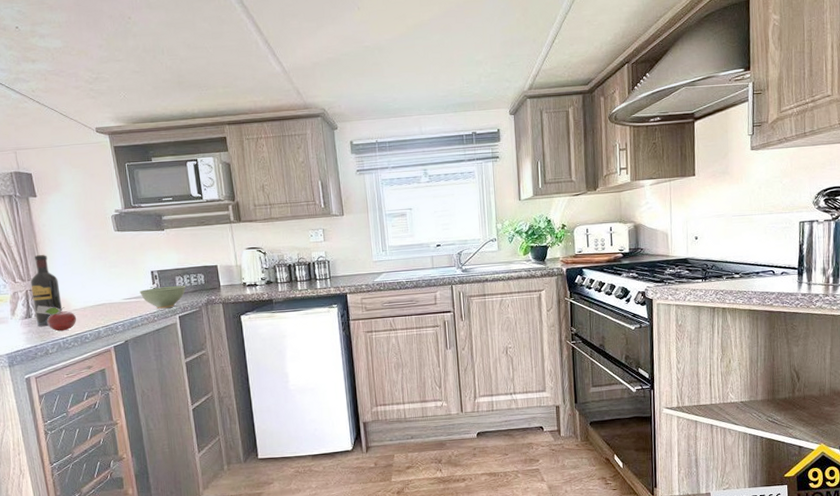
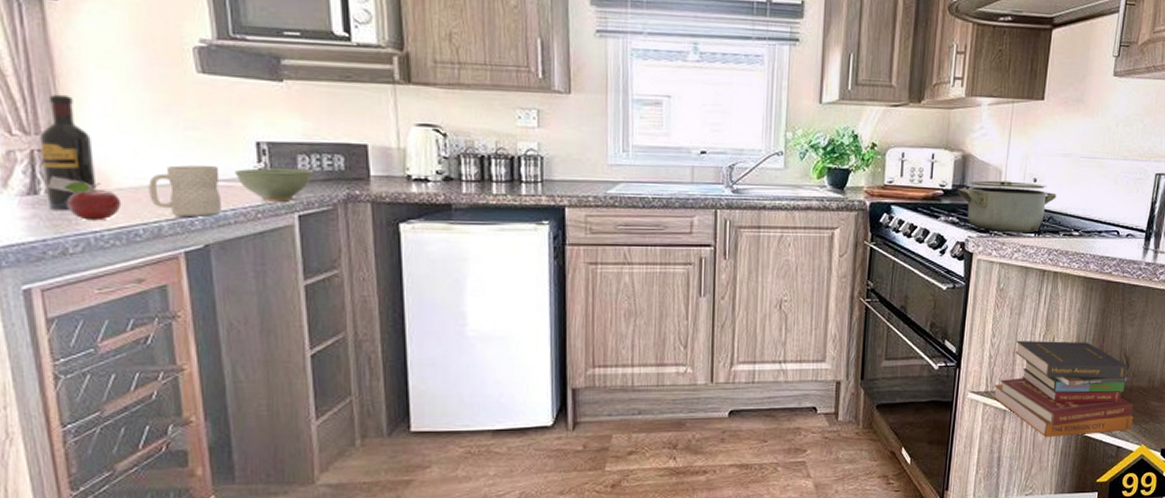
mug: none [91,289,134,324] -> present [148,165,223,217]
saucepan: none [634,240,716,281] -> present [958,180,1057,234]
books: none [684,362,810,442] -> present [993,340,1133,438]

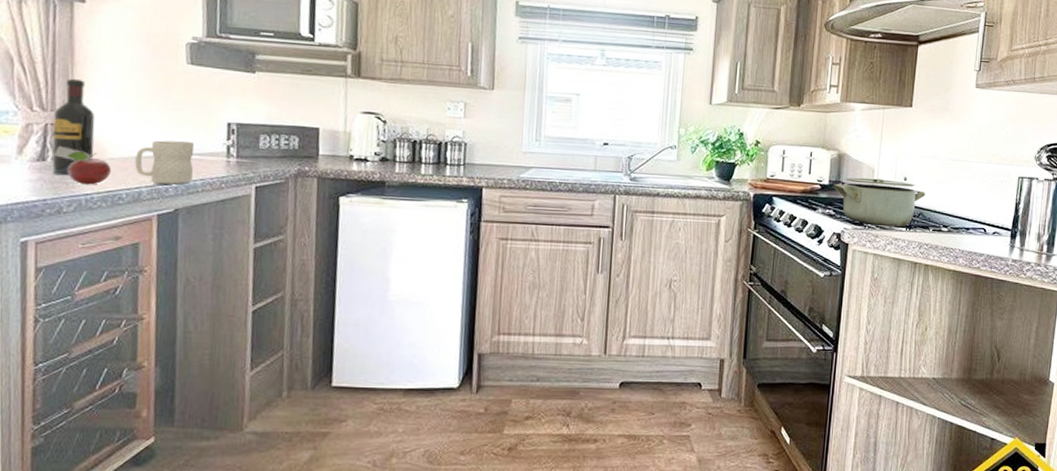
bowl: present [235,168,314,202] -> none [207,145,273,174]
books: present [993,340,1133,438] -> none [869,328,1006,426]

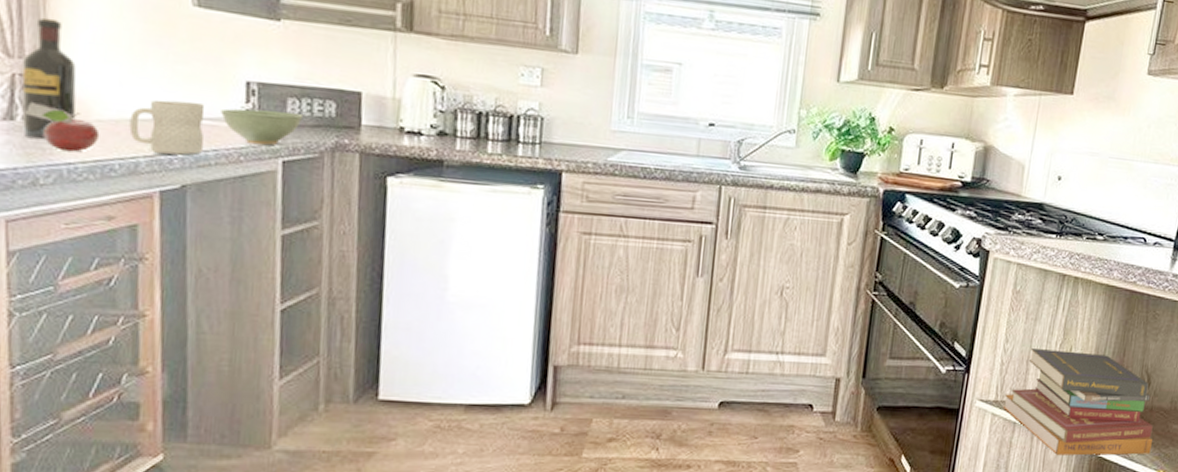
bowl: none [207,145,273,174] -> present [221,108,304,146]
saucepan: present [834,177,926,228] -> none [977,174,1082,234]
books: none [869,328,1006,426] -> present [1002,347,1153,456]

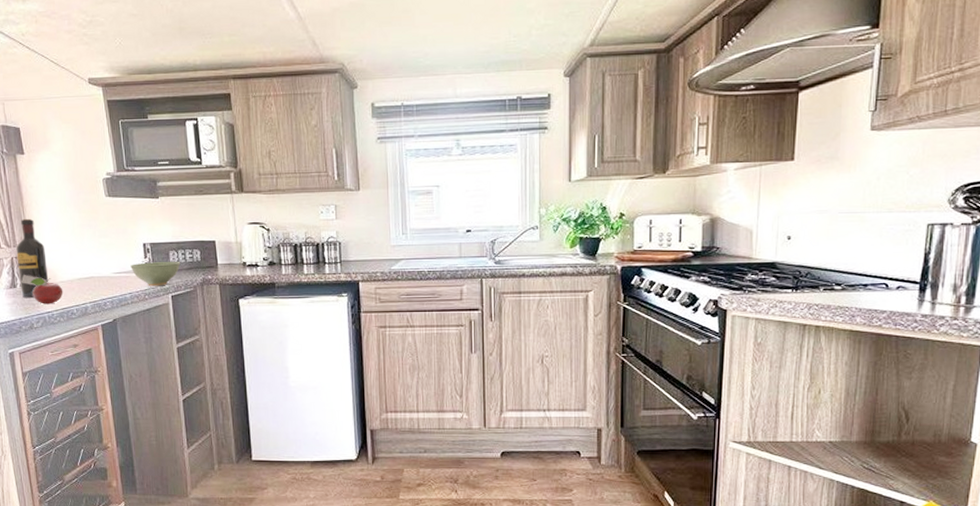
mug: present [129,100,205,156] -> none [79,263,124,299]
books: present [1002,347,1153,456] -> none [756,392,917,489]

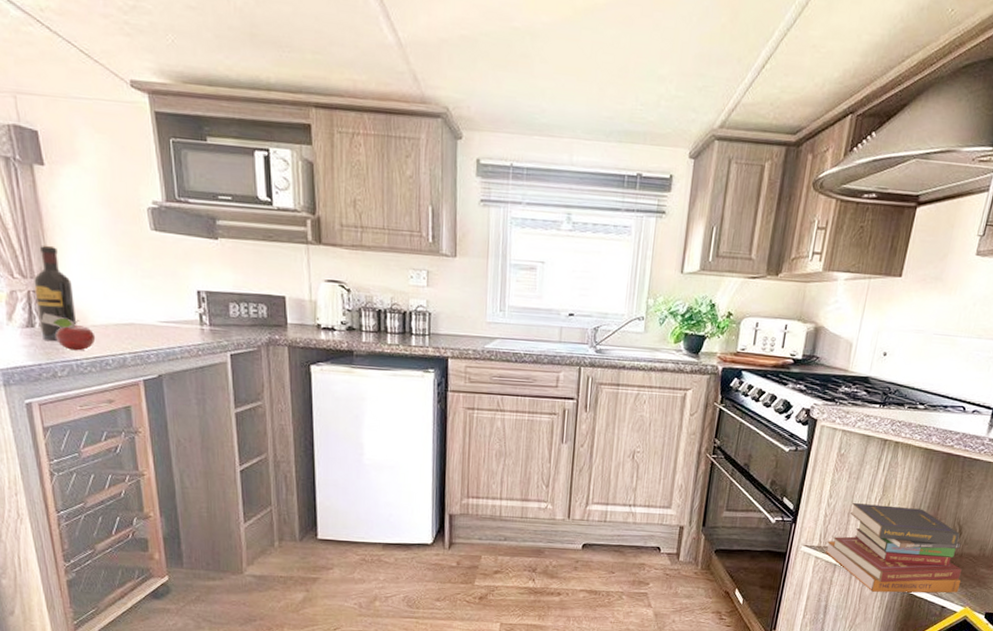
bowl: present [130,262,181,287] -> none [181,313,243,342]
books: none [756,392,917,489] -> present [825,502,962,593]

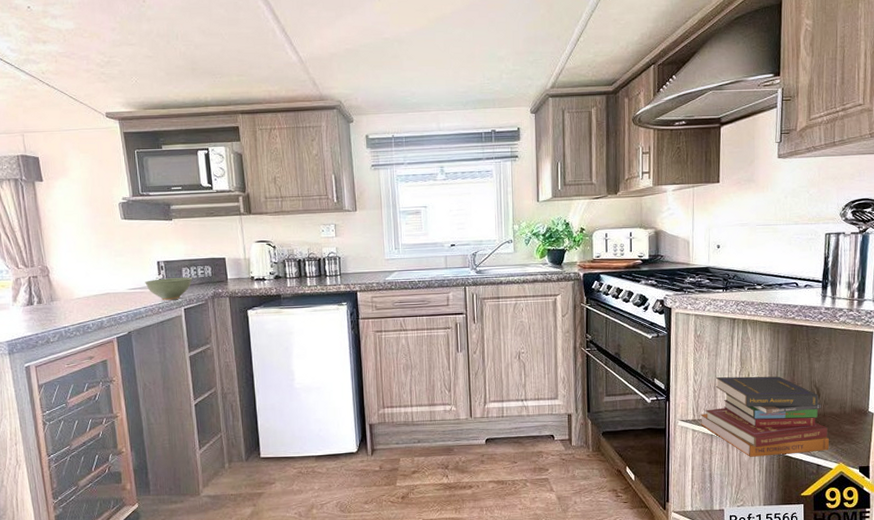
wine bottle: present [34,245,77,342] -> none [33,240,66,315]
fruit: present [41,313,96,351] -> none [38,293,80,320]
bowl: none [181,313,243,342] -> present [145,277,193,301]

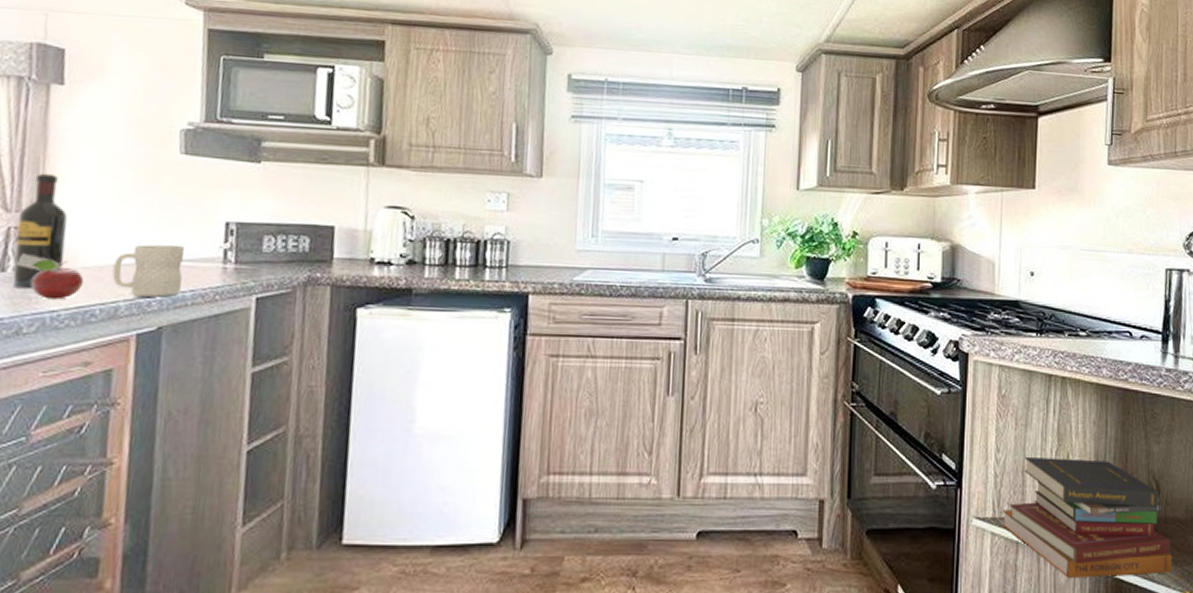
wine bottle: none [33,240,66,315] -> present [11,173,68,290]
fruit: none [38,293,80,320] -> present [17,254,85,300]
mug: none [95,279,138,314] -> present [112,244,185,297]
bowl: present [145,277,193,301] -> none [200,248,279,284]

